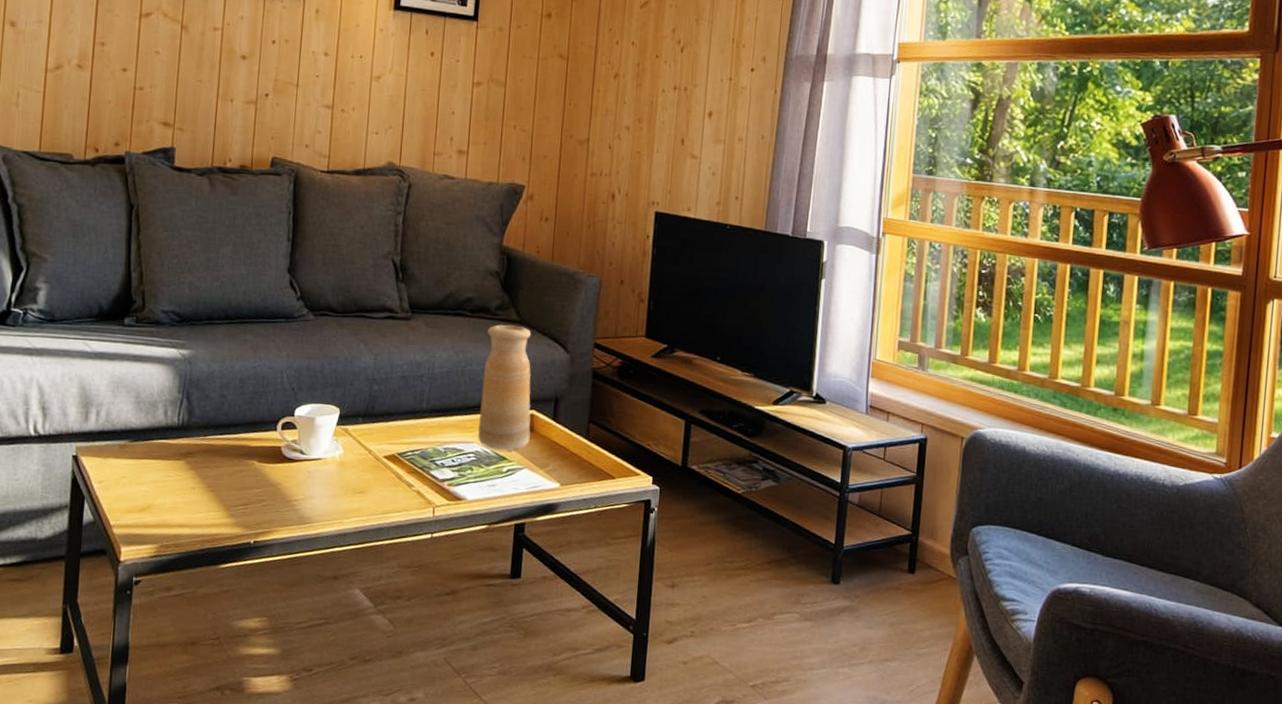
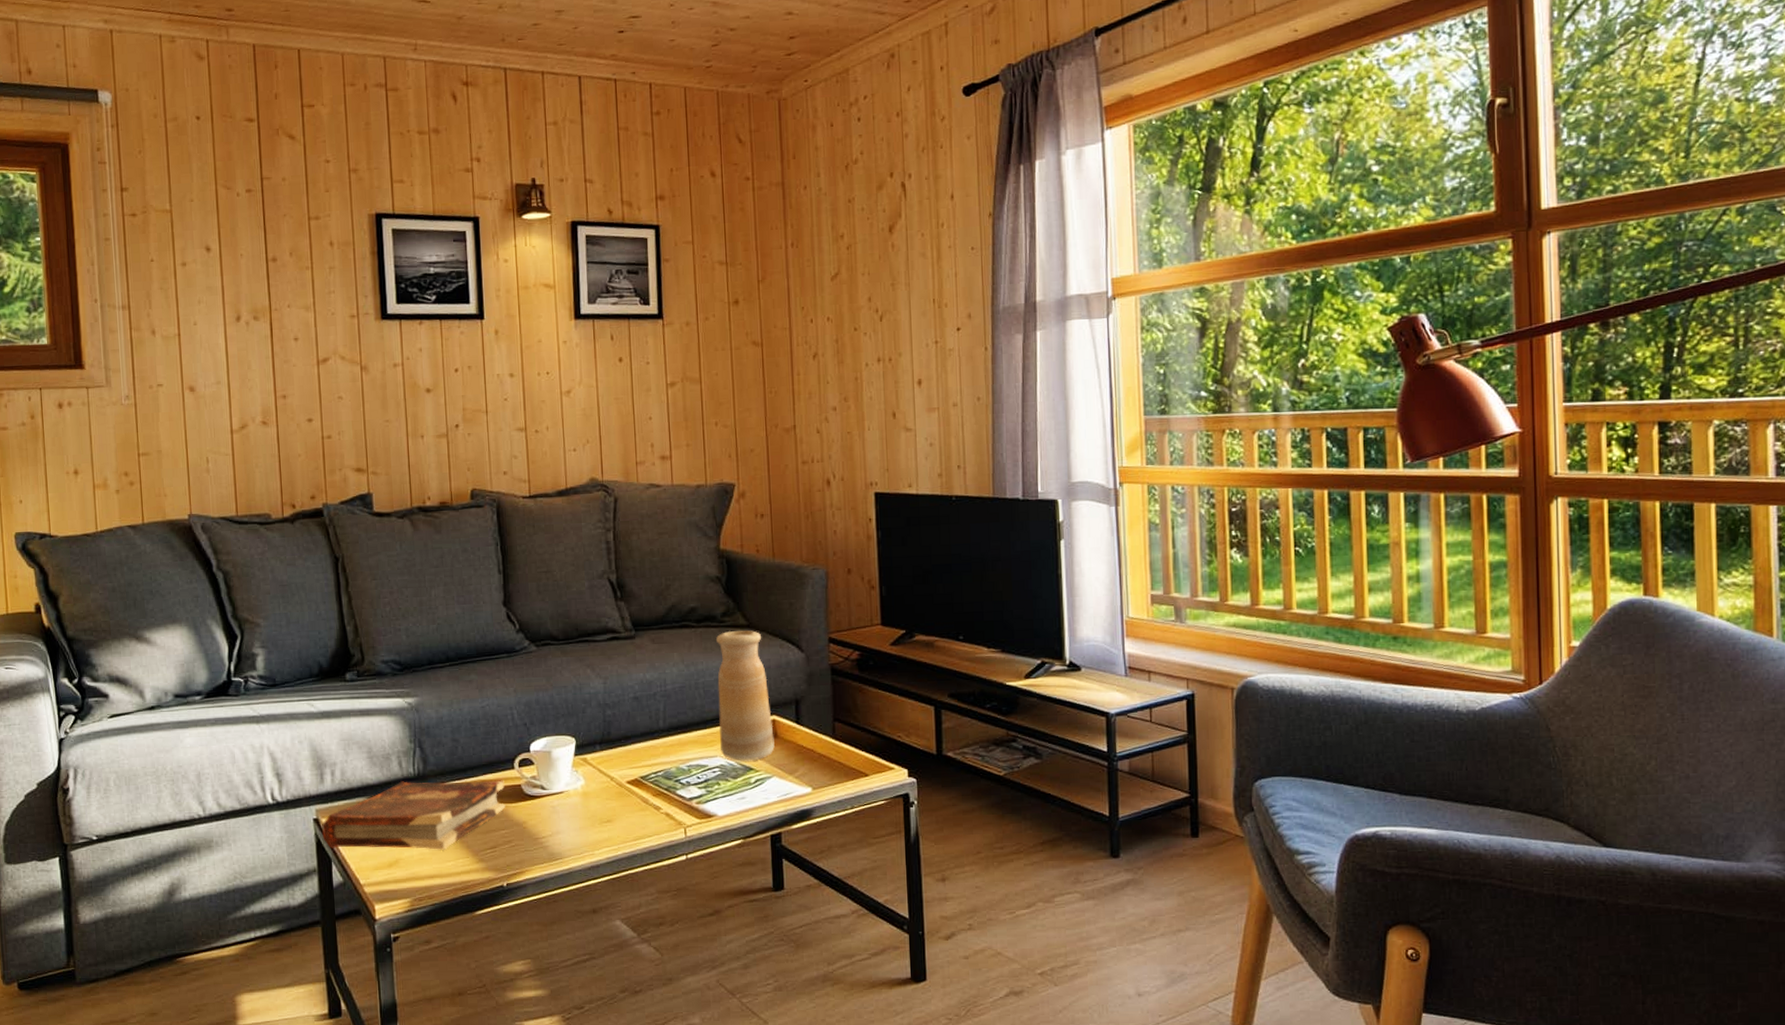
book: none [79,429,265,501] -> present [322,780,506,850]

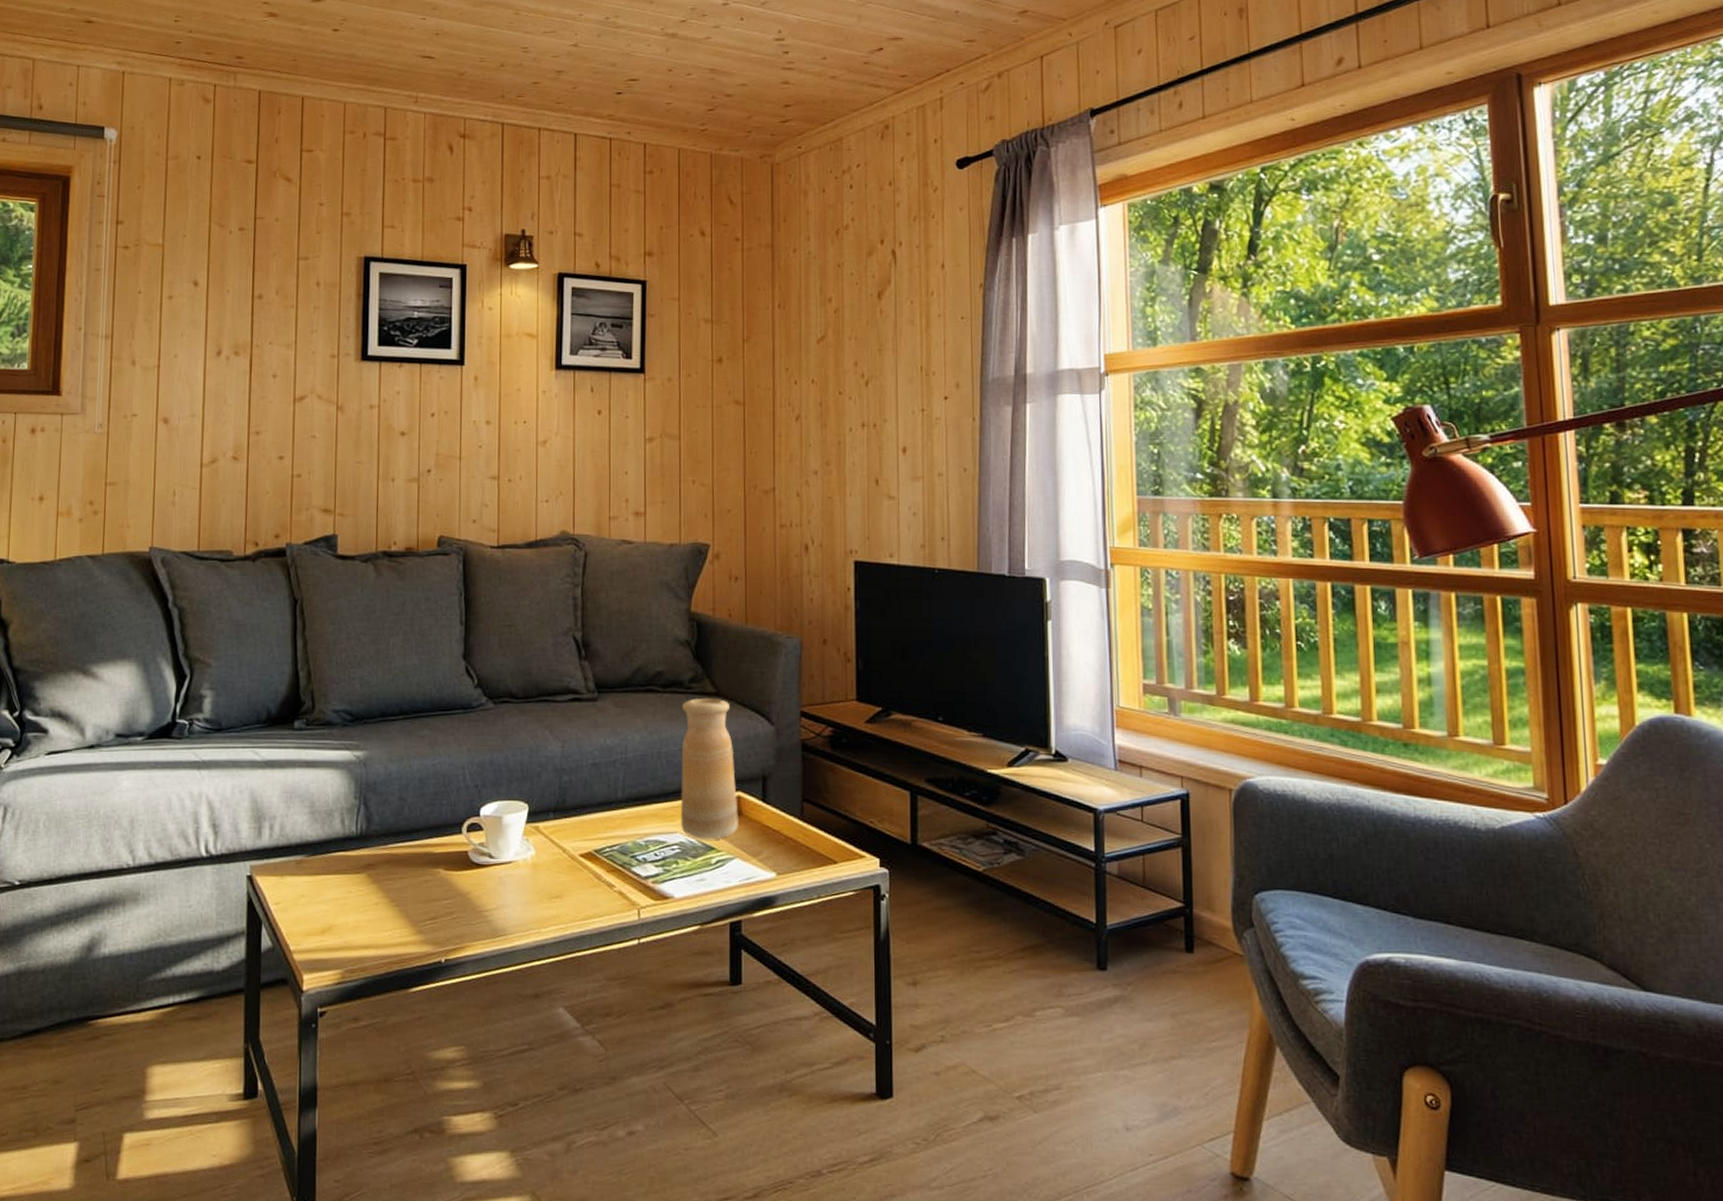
book: present [322,780,506,850] -> none [255,840,451,918]

